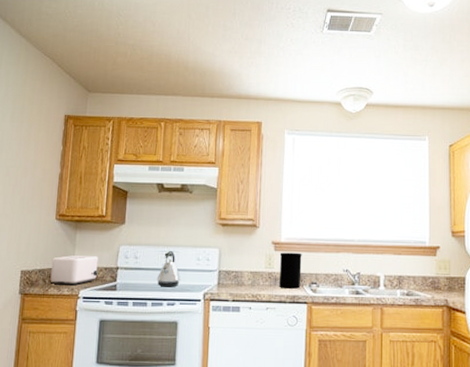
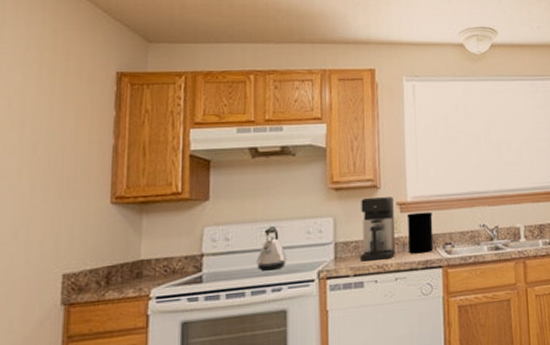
toaster: present [50,255,98,286] -> none [107,244,176,287]
coffee maker: none [238,235,269,290] -> present [359,197,396,262]

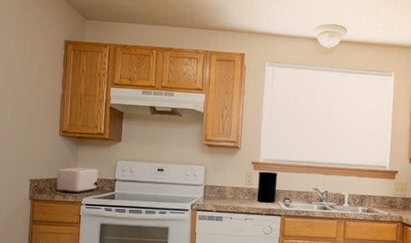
toaster: none [107,244,176,287] -> present [56,168,99,194]
kettle: present [256,225,287,271] -> none [150,166,171,198]
coffee maker: present [359,197,396,262] -> none [221,155,250,203]

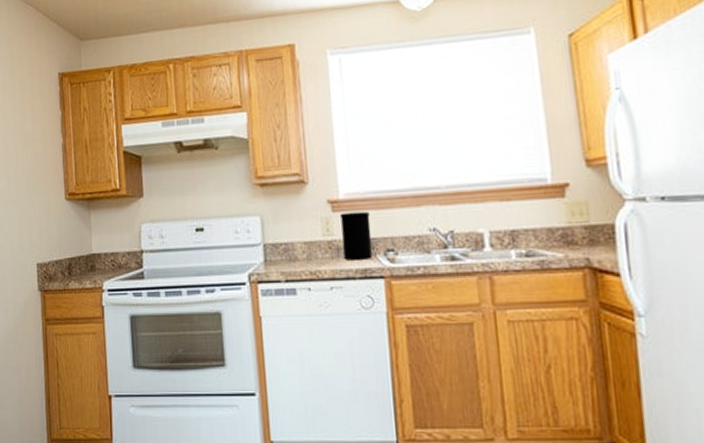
toaster: present [56,168,99,194] -> none [68,239,121,278]

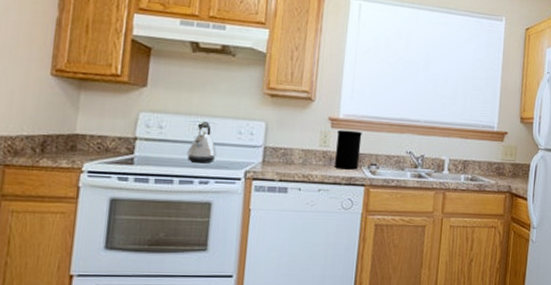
kettle: none [189,224,218,271] -> present [186,121,217,164]

